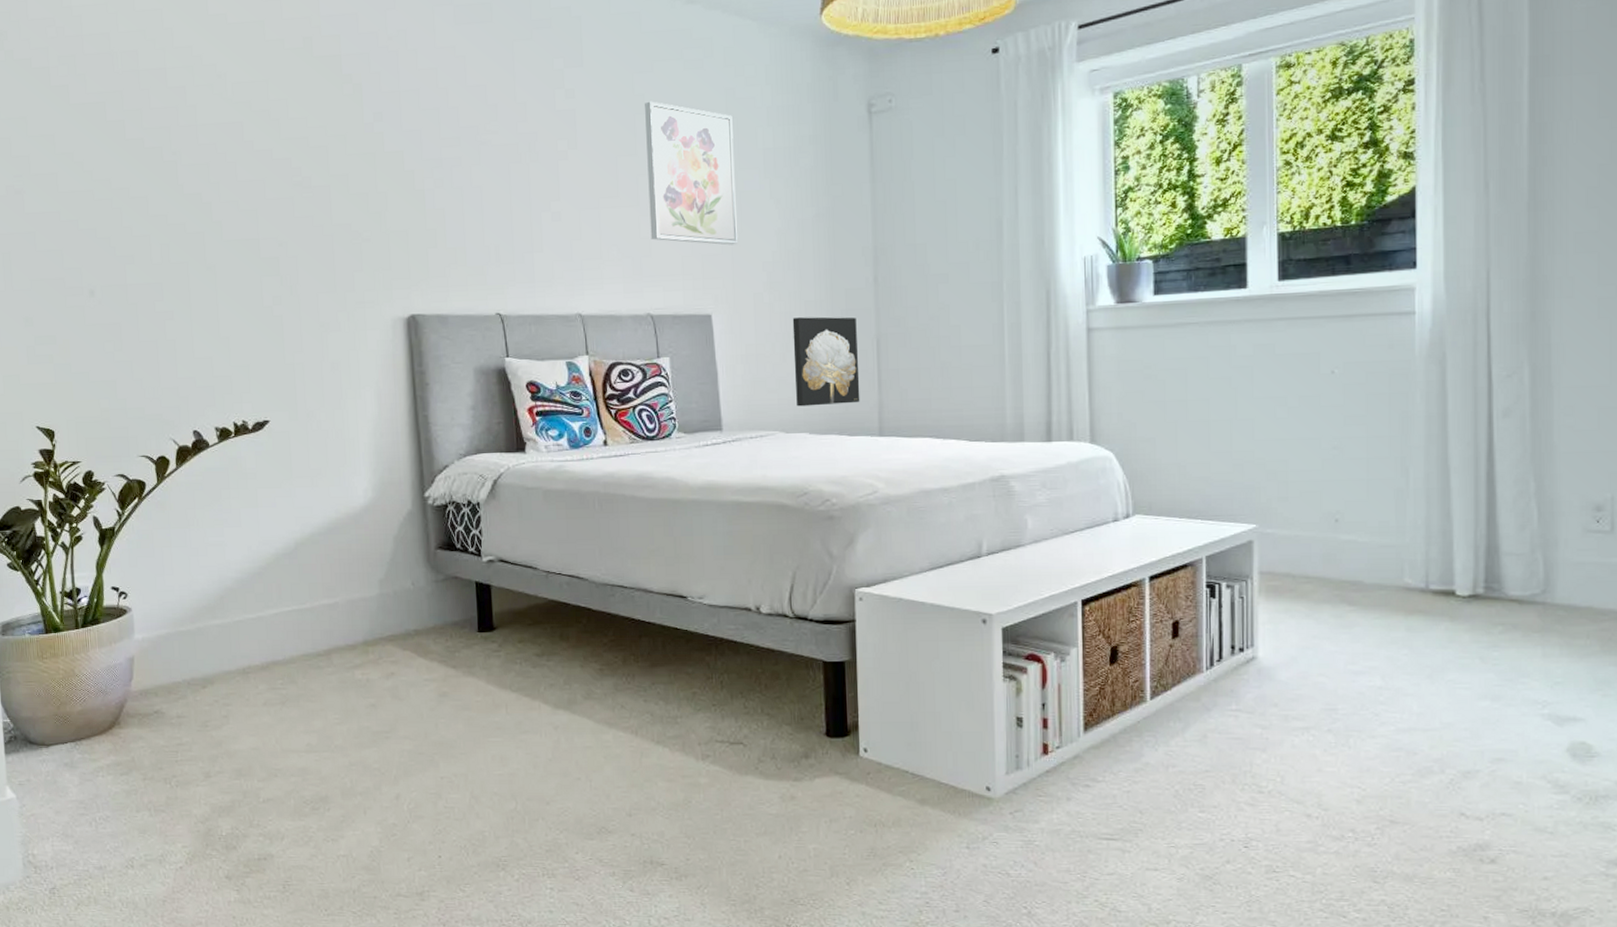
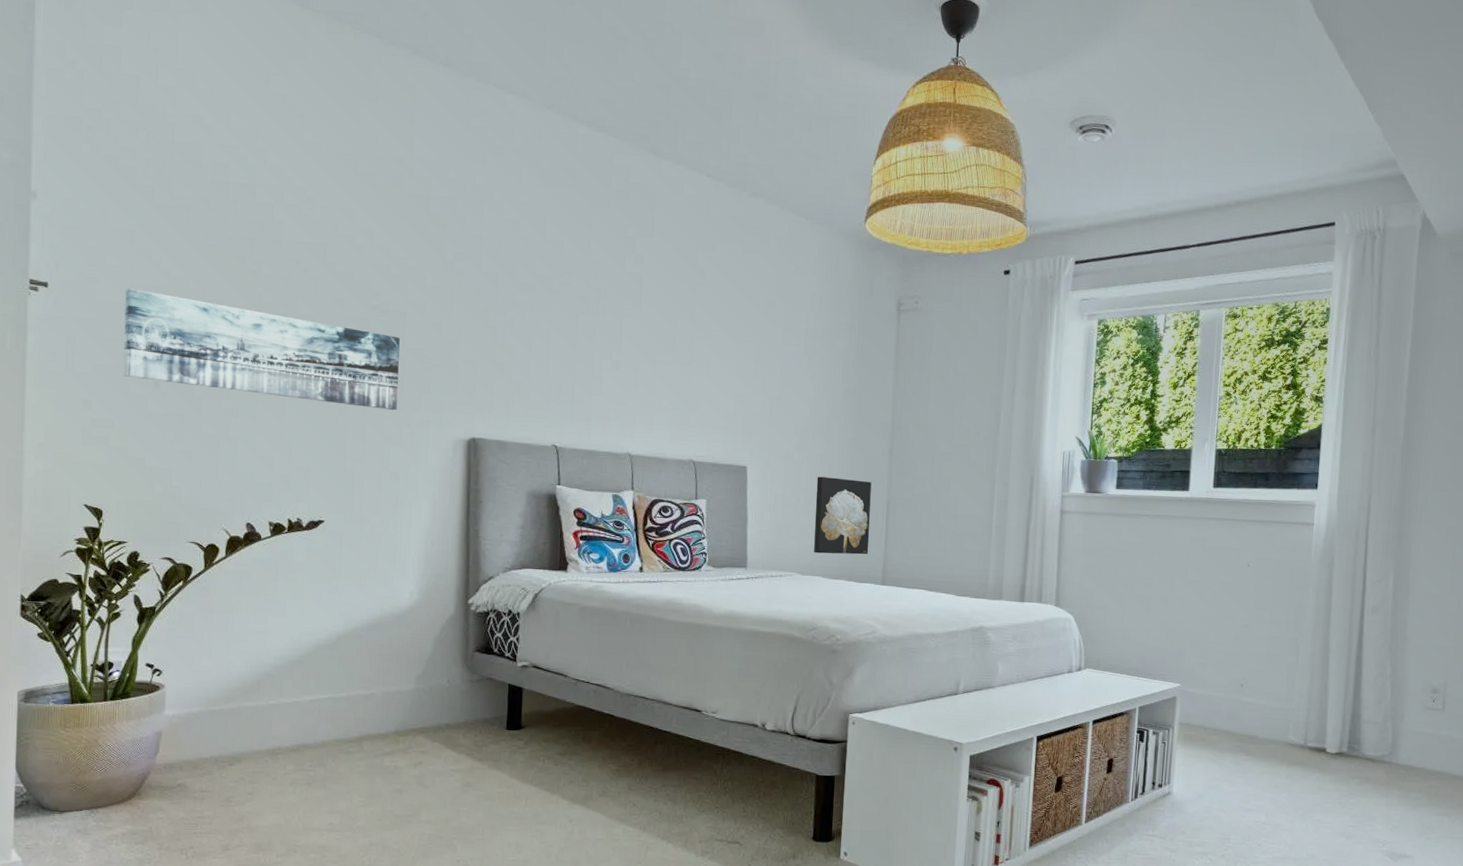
wall art: none [52,195,331,295] -> present [123,288,400,411]
wall art: present [645,101,738,245] -> none [699,275,781,409]

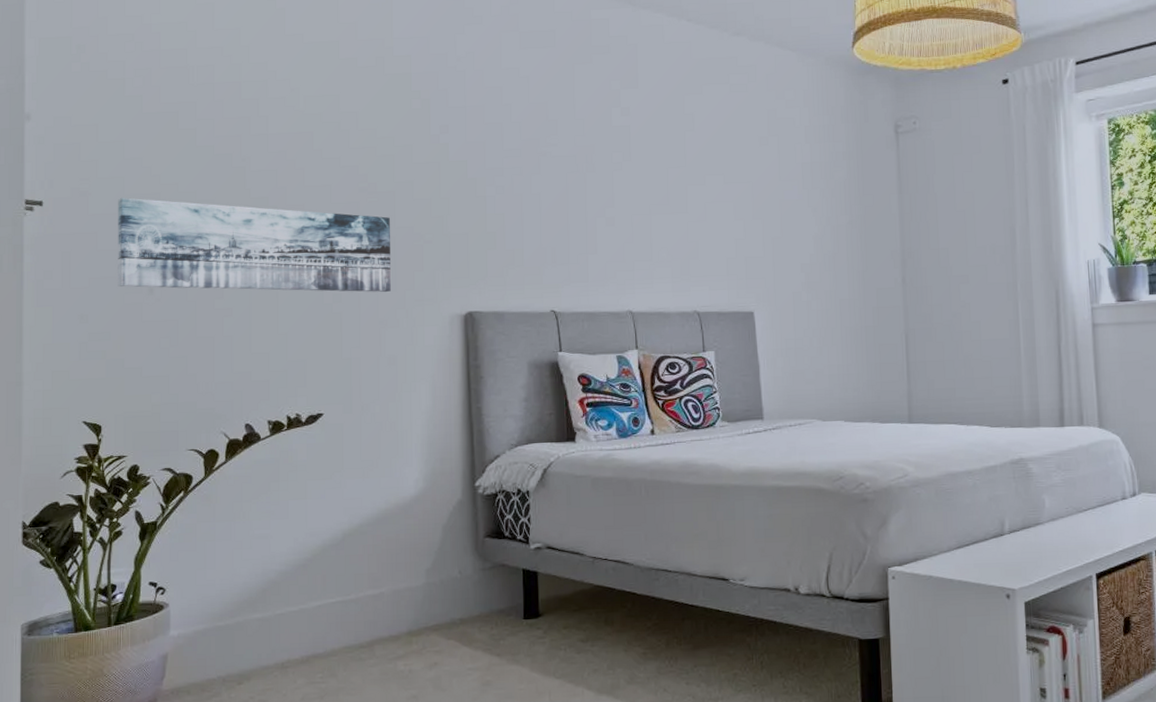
wall art: present [814,476,872,555] -> none [828,313,891,396]

